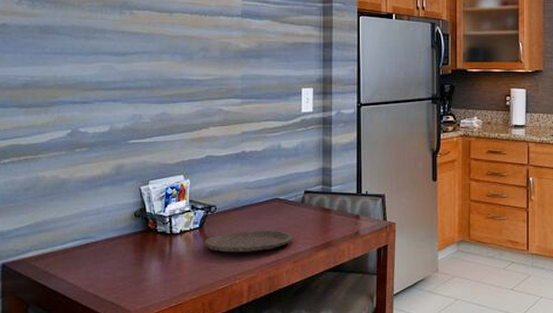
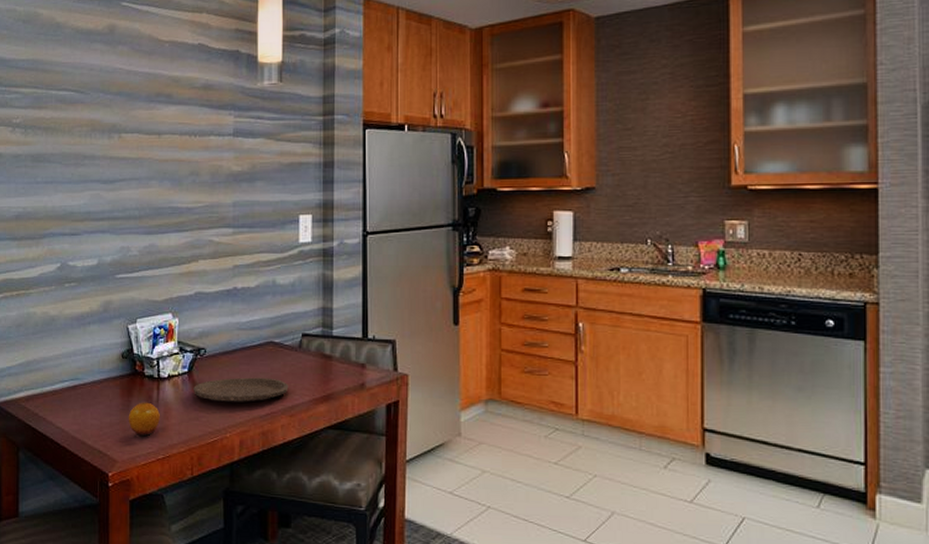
fruit: none [141,256,172,288] -> present [128,402,160,437]

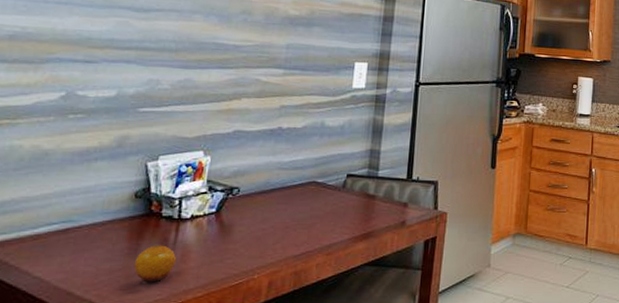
plate: present [193,377,289,402] -> none [220,217,328,242]

